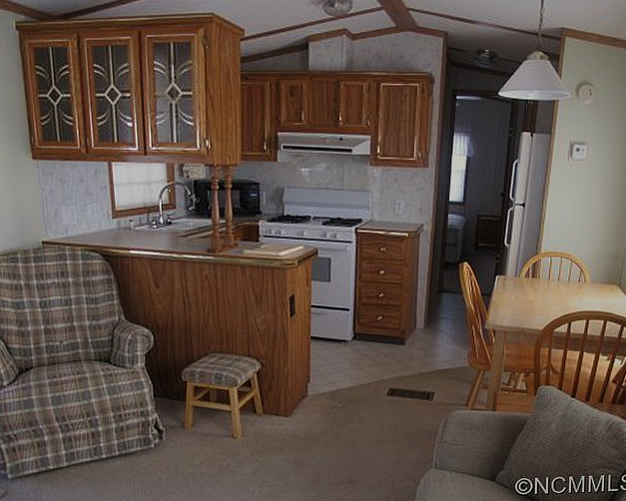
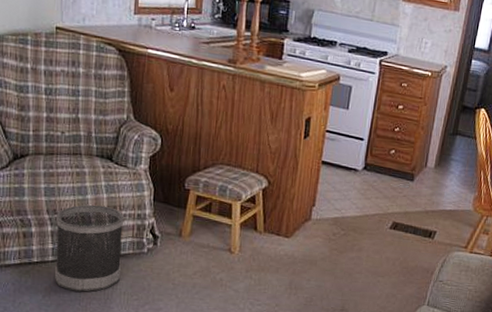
wastebasket: none [65,407,133,493] -> present [54,204,125,292]

